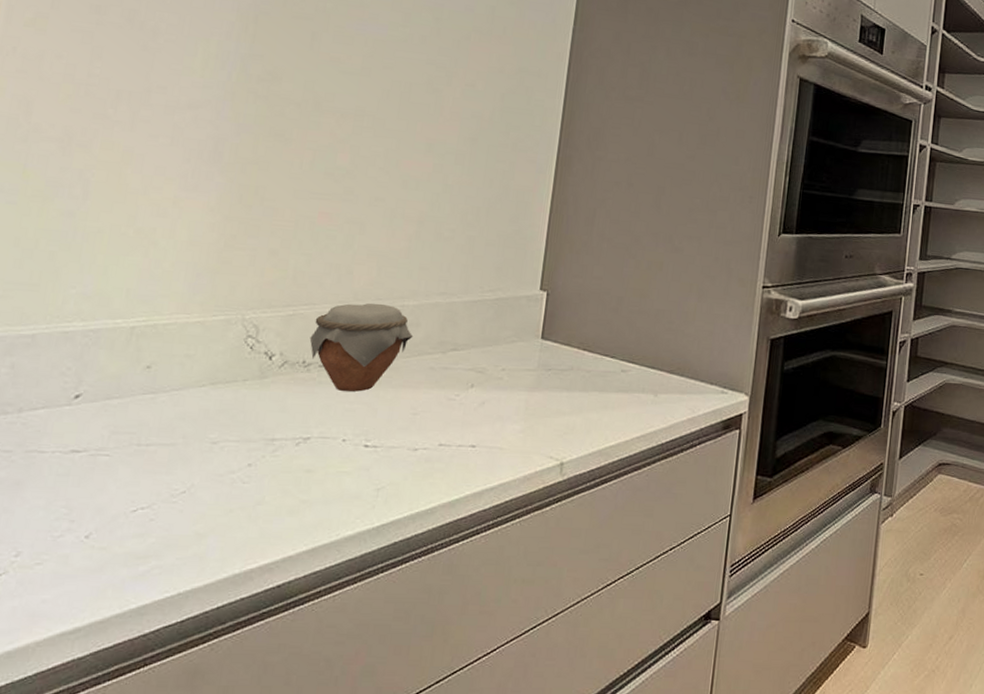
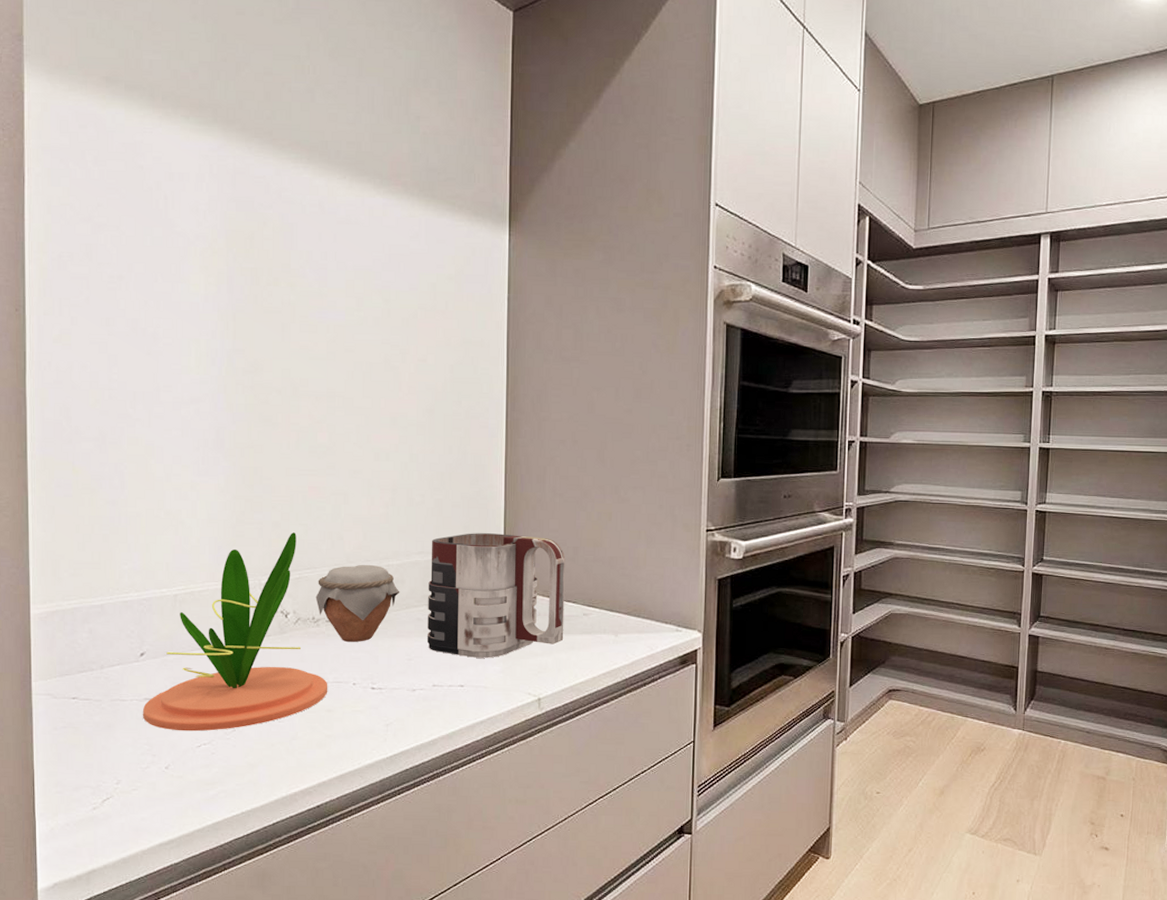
plant: none [65,262,312,493] -> present [143,532,328,732]
mug: none [438,275,608,416] -> present [427,533,565,658]

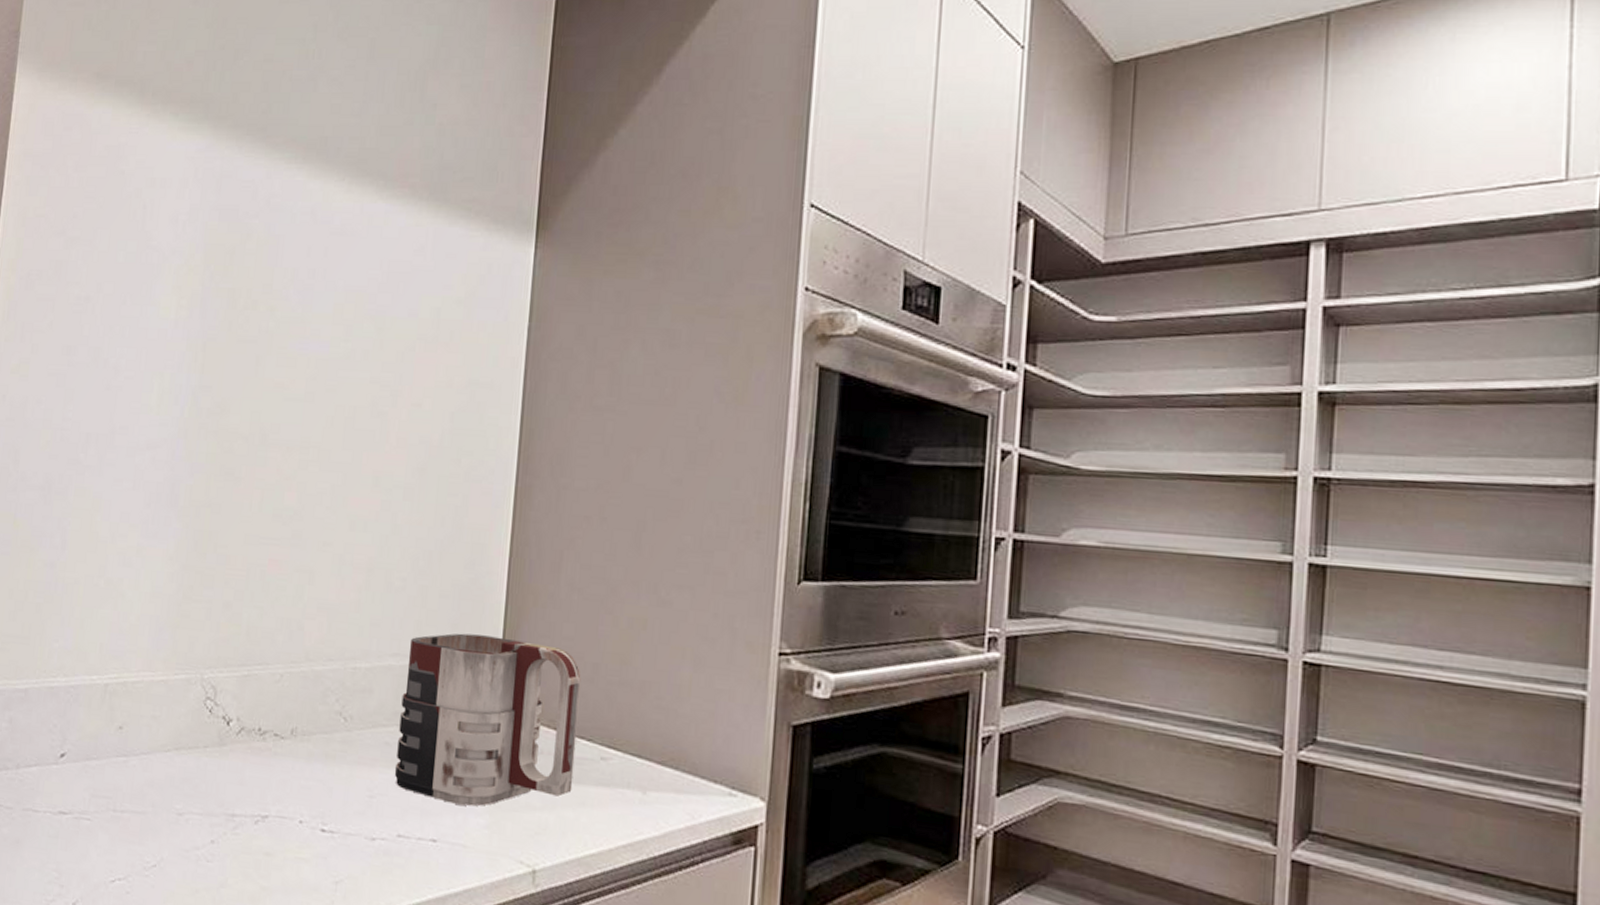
plant: present [143,532,328,732] -> none [55,616,270,864]
jar: present [315,564,400,643] -> none [264,664,367,767]

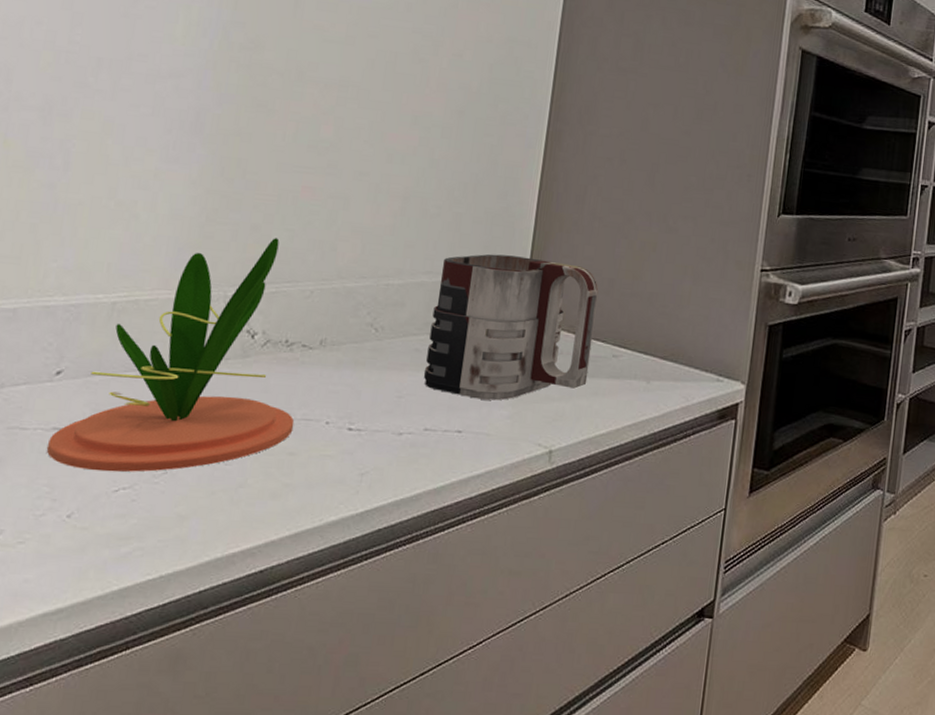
plant: none [55,616,270,864] -> present [47,238,295,472]

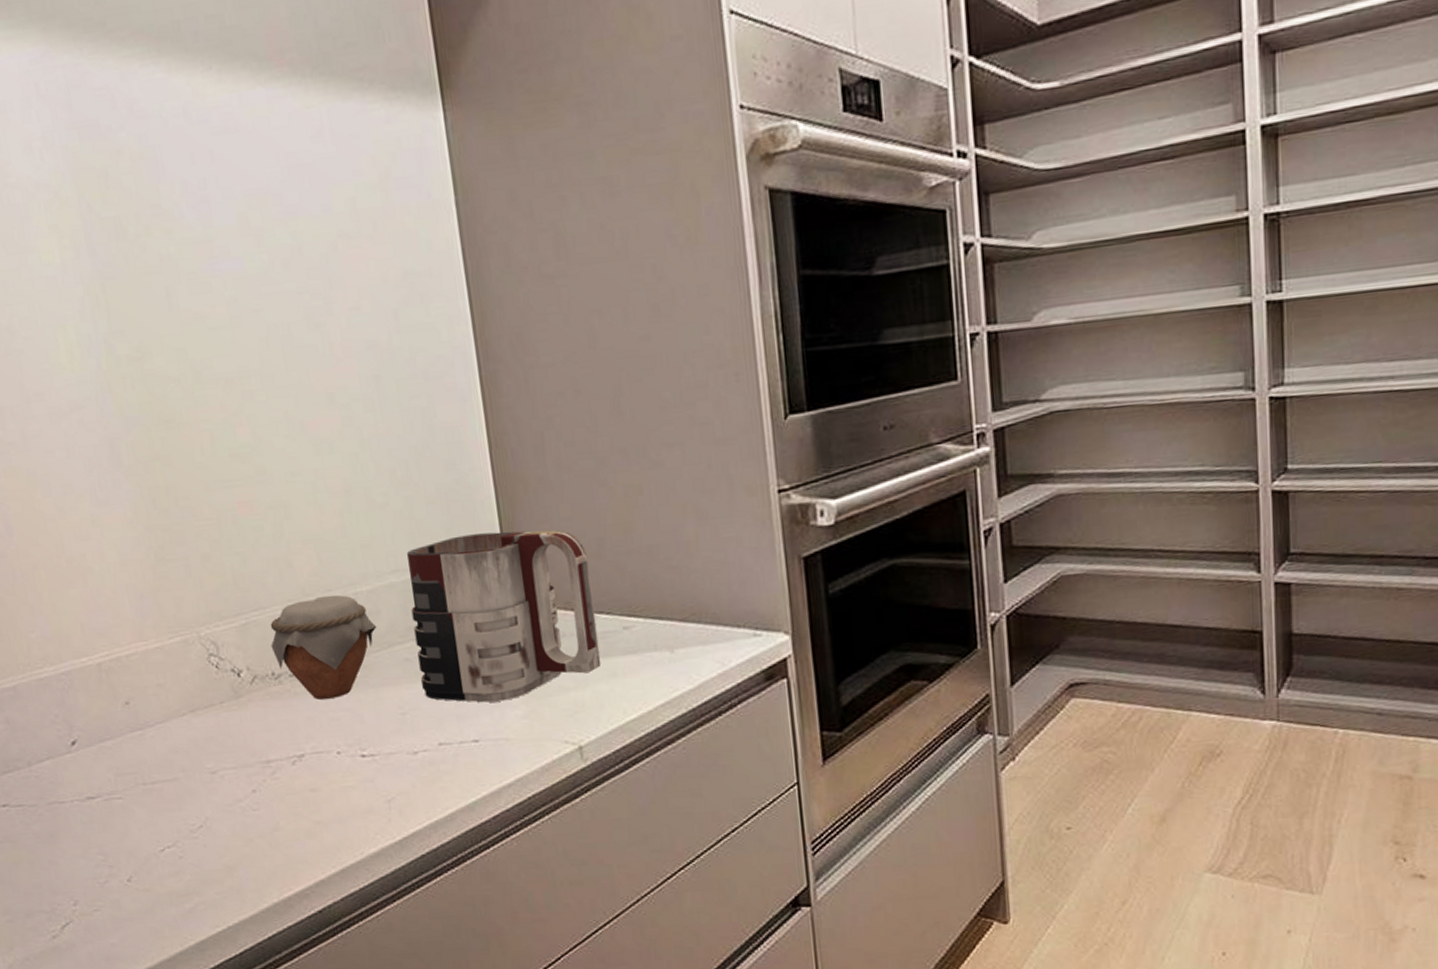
plant: present [47,238,295,472] -> none [87,565,308,834]
jar: none [292,281,398,373] -> present [270,594,377,700]

